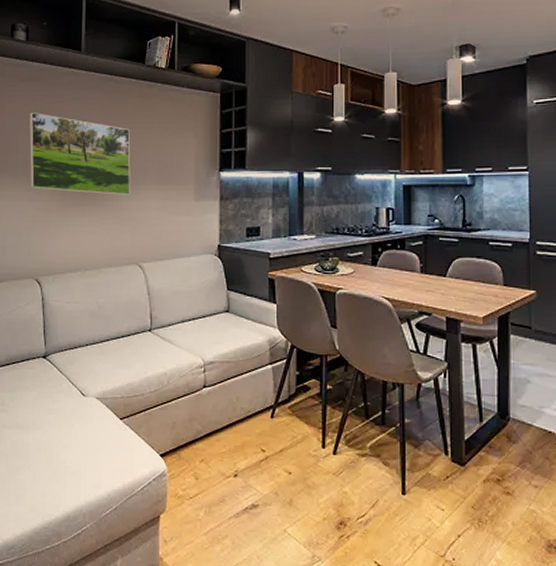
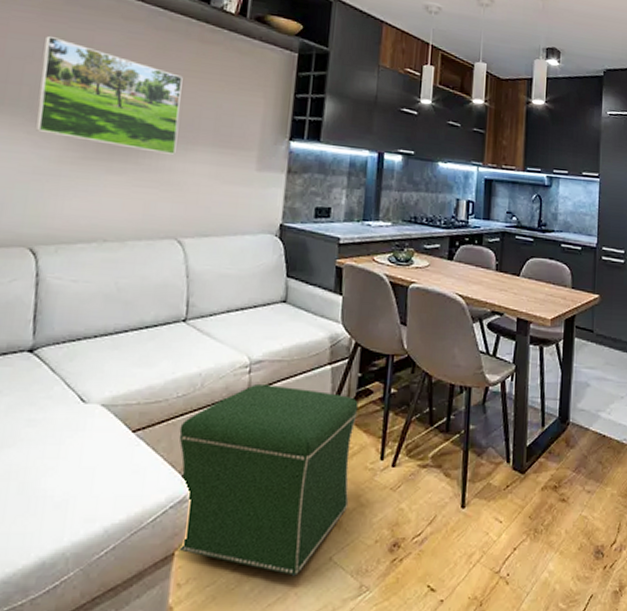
ottoman: none [154,382,298,542] -> present [178,385,358,576]

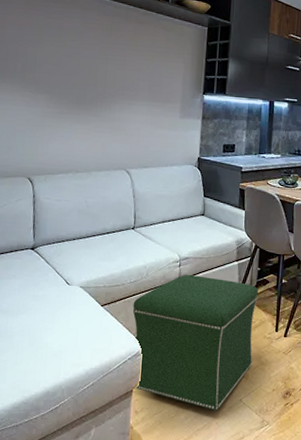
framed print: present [36,35,183,155] -> none [27,24,125,108]

